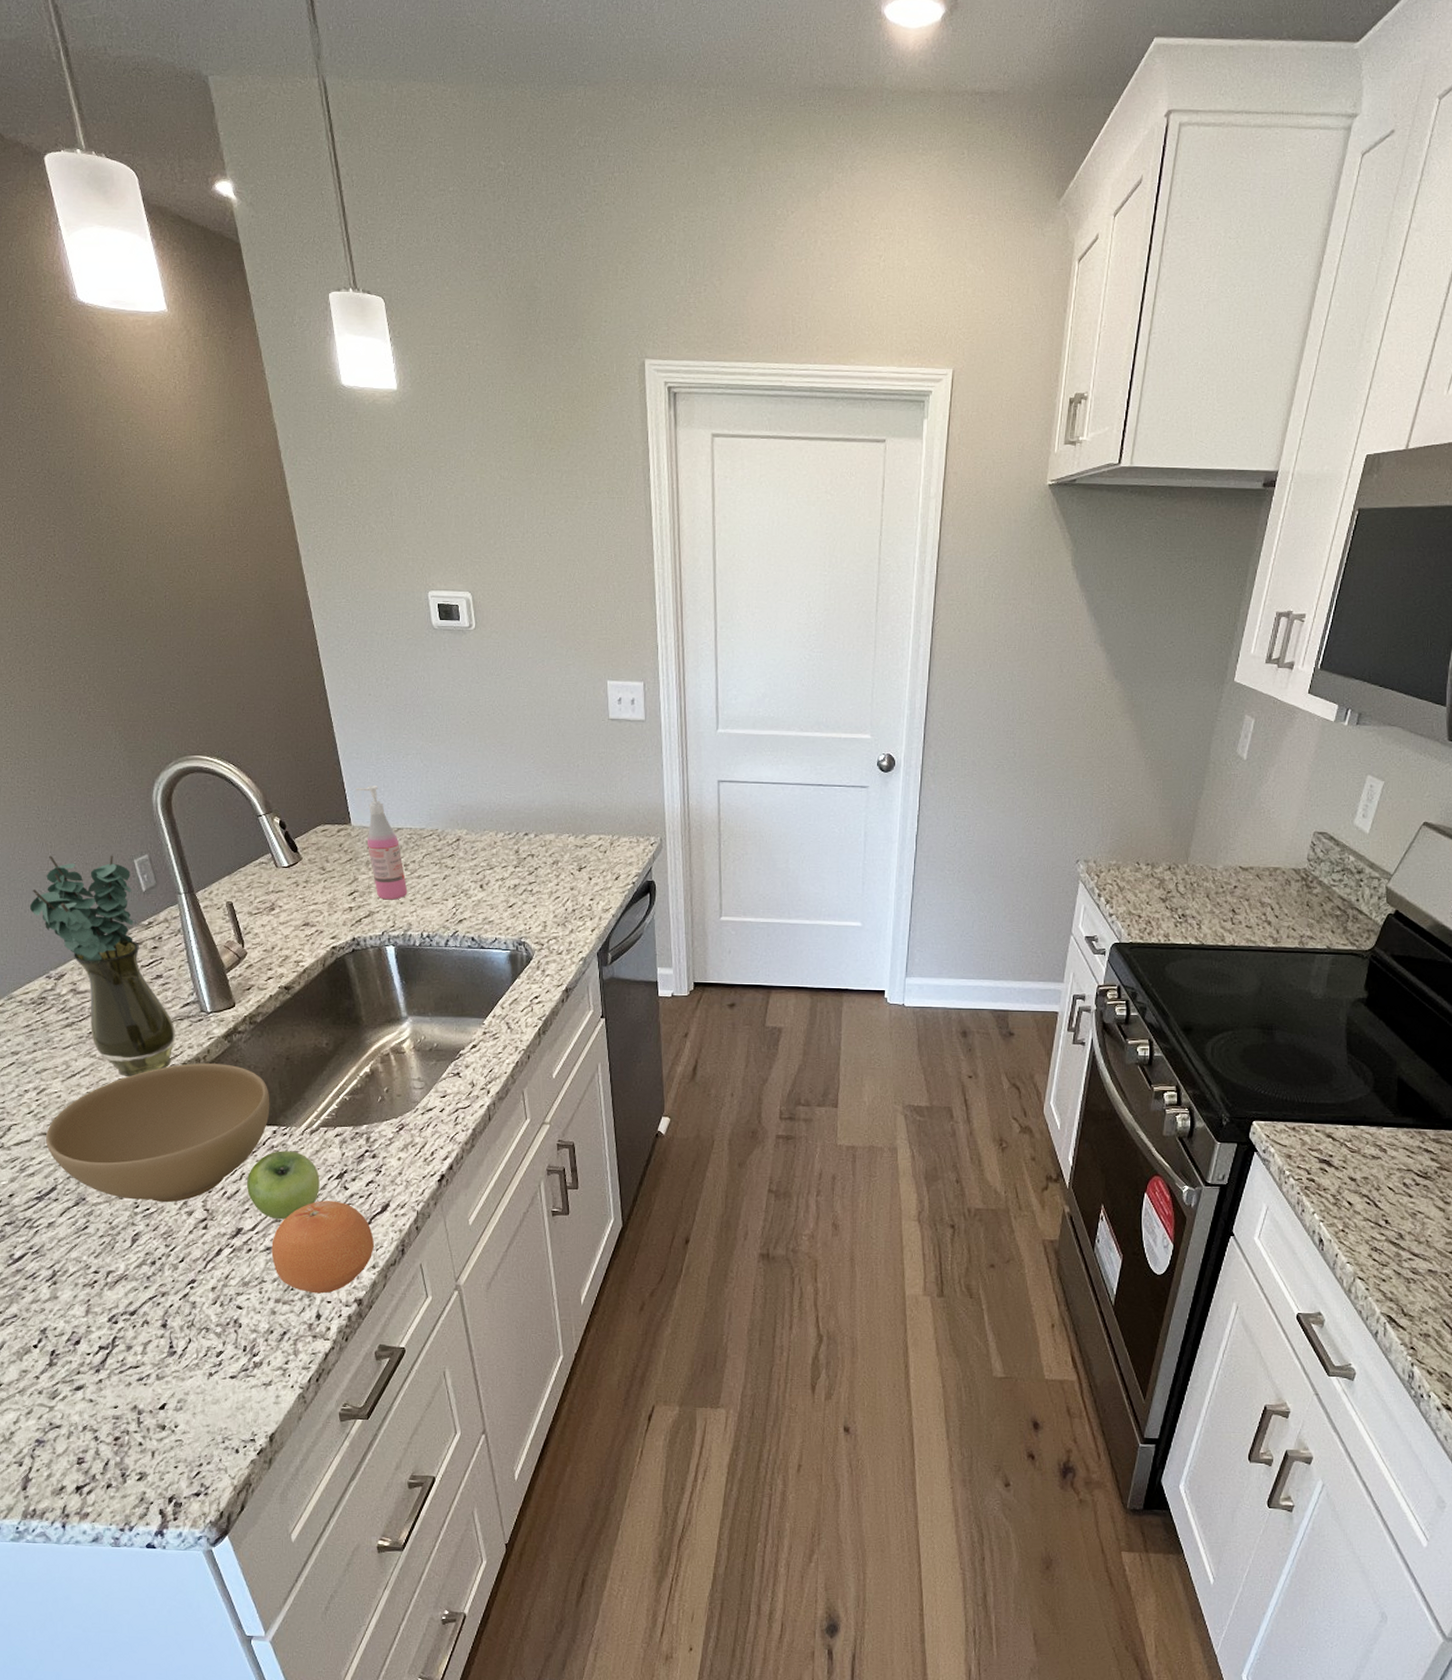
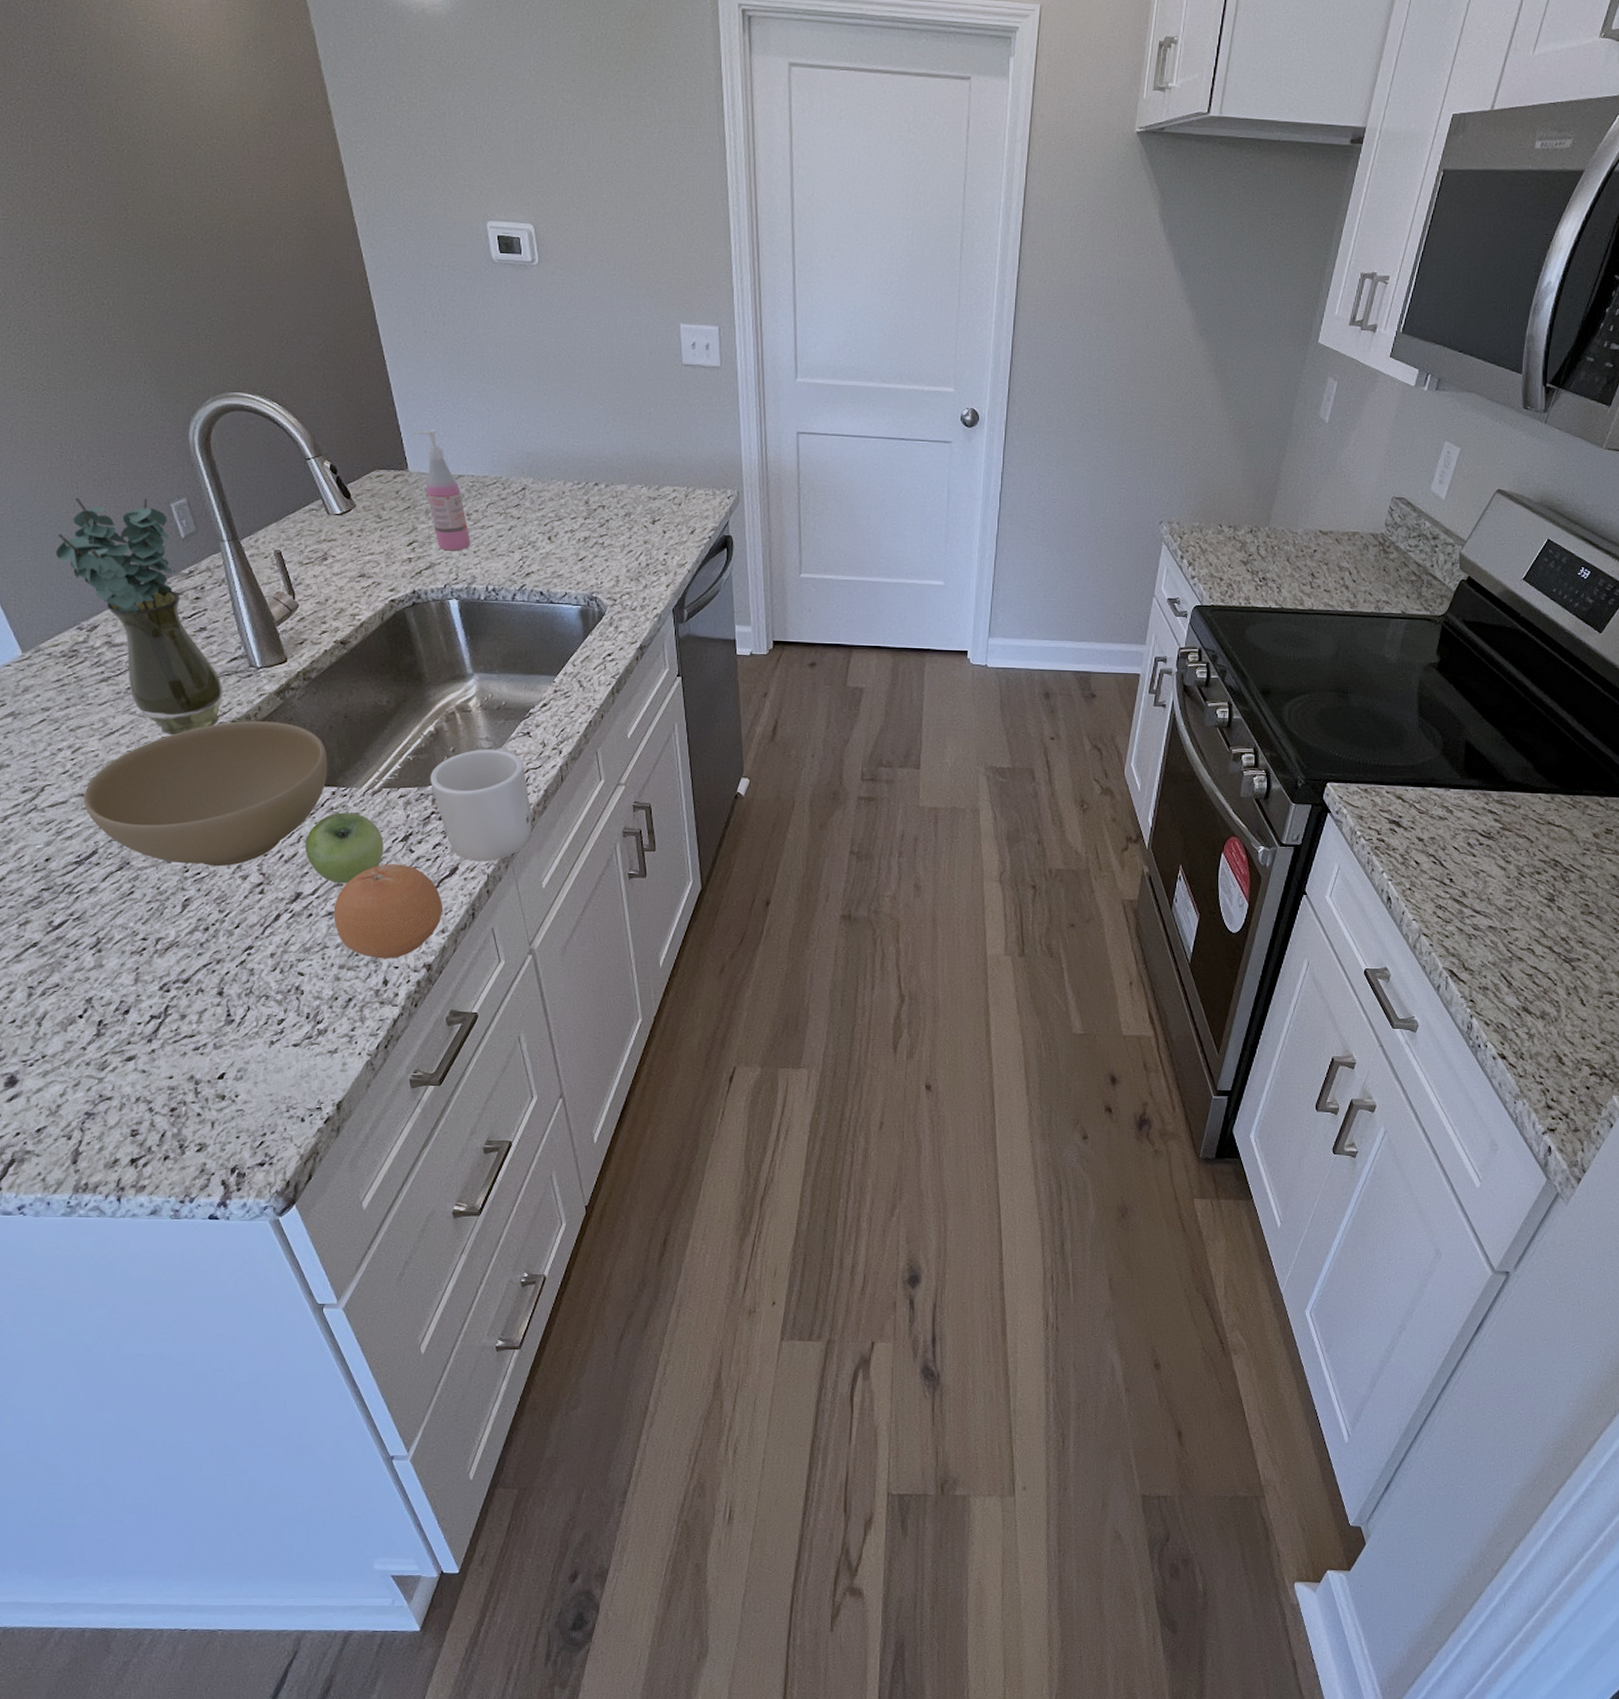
mug: none [365,1088,461,1199] -> present [430,748,533,862]

